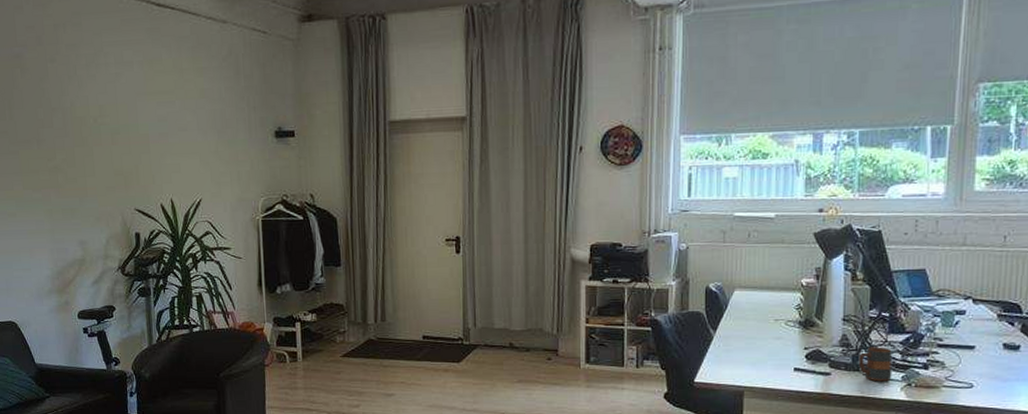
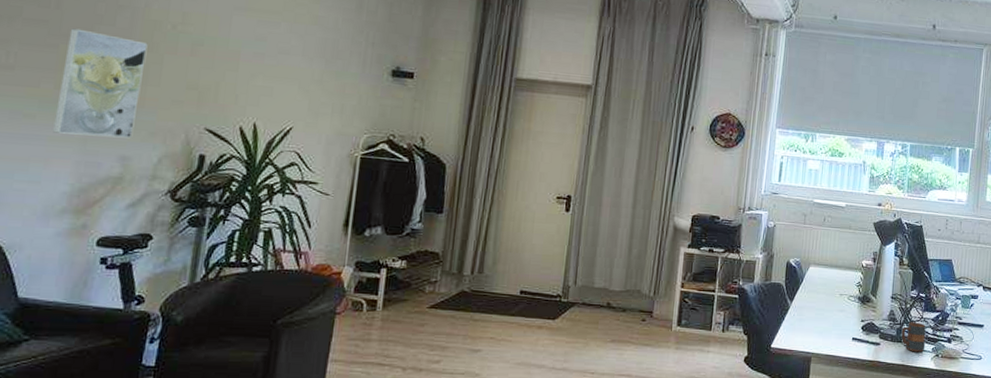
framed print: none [23,134,85,227] -> present [53,28,148,139]

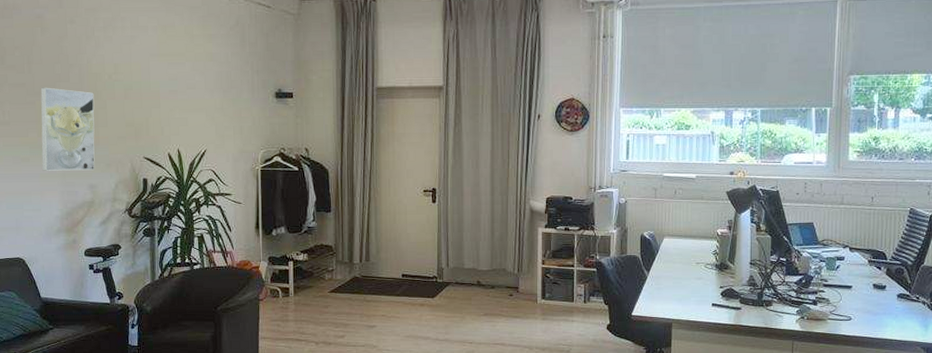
mug: present [901,322,926,353] -> none [763,286,789,315]

